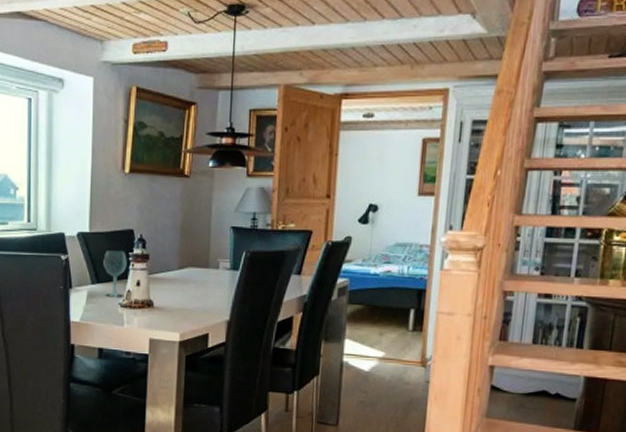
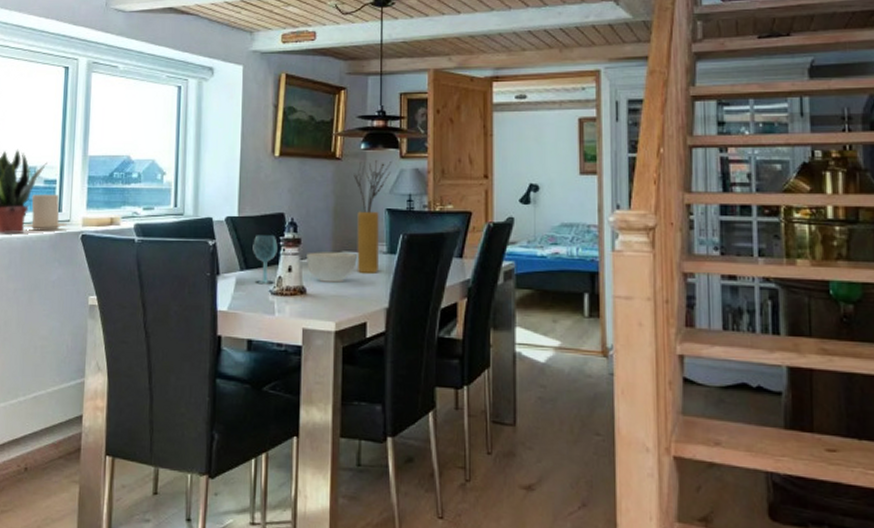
bowl: none [153,267,202,297] -> present [305,252,357,283]
vase: none [201,178,239,288] -> present [354,160,392,273]

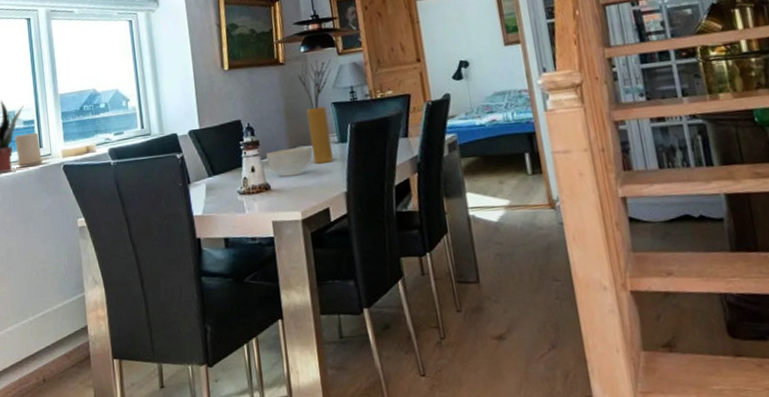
wine glass: present [252,234,278,285] -> none [216,140,240,187]

